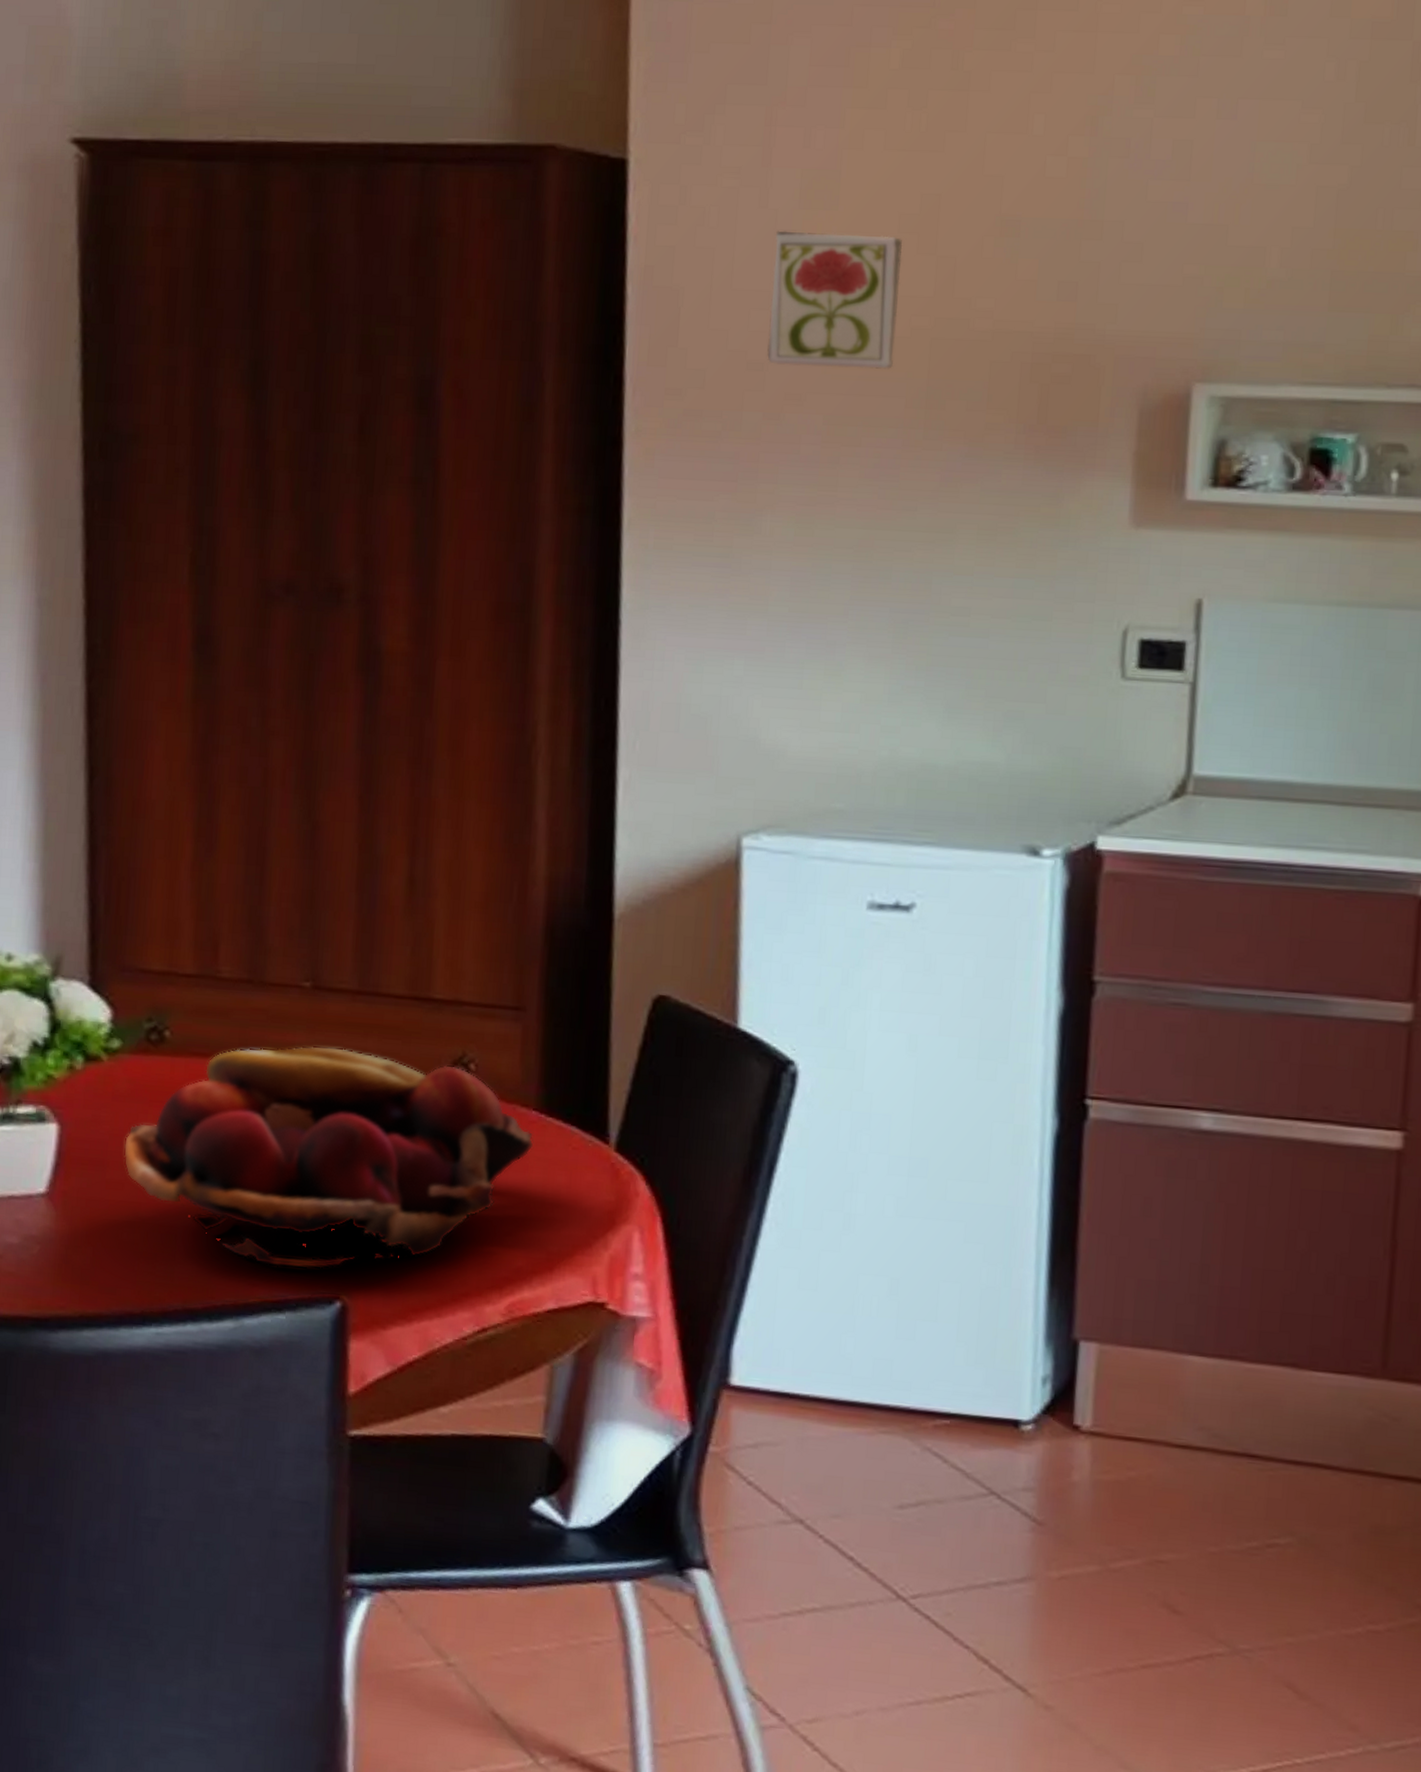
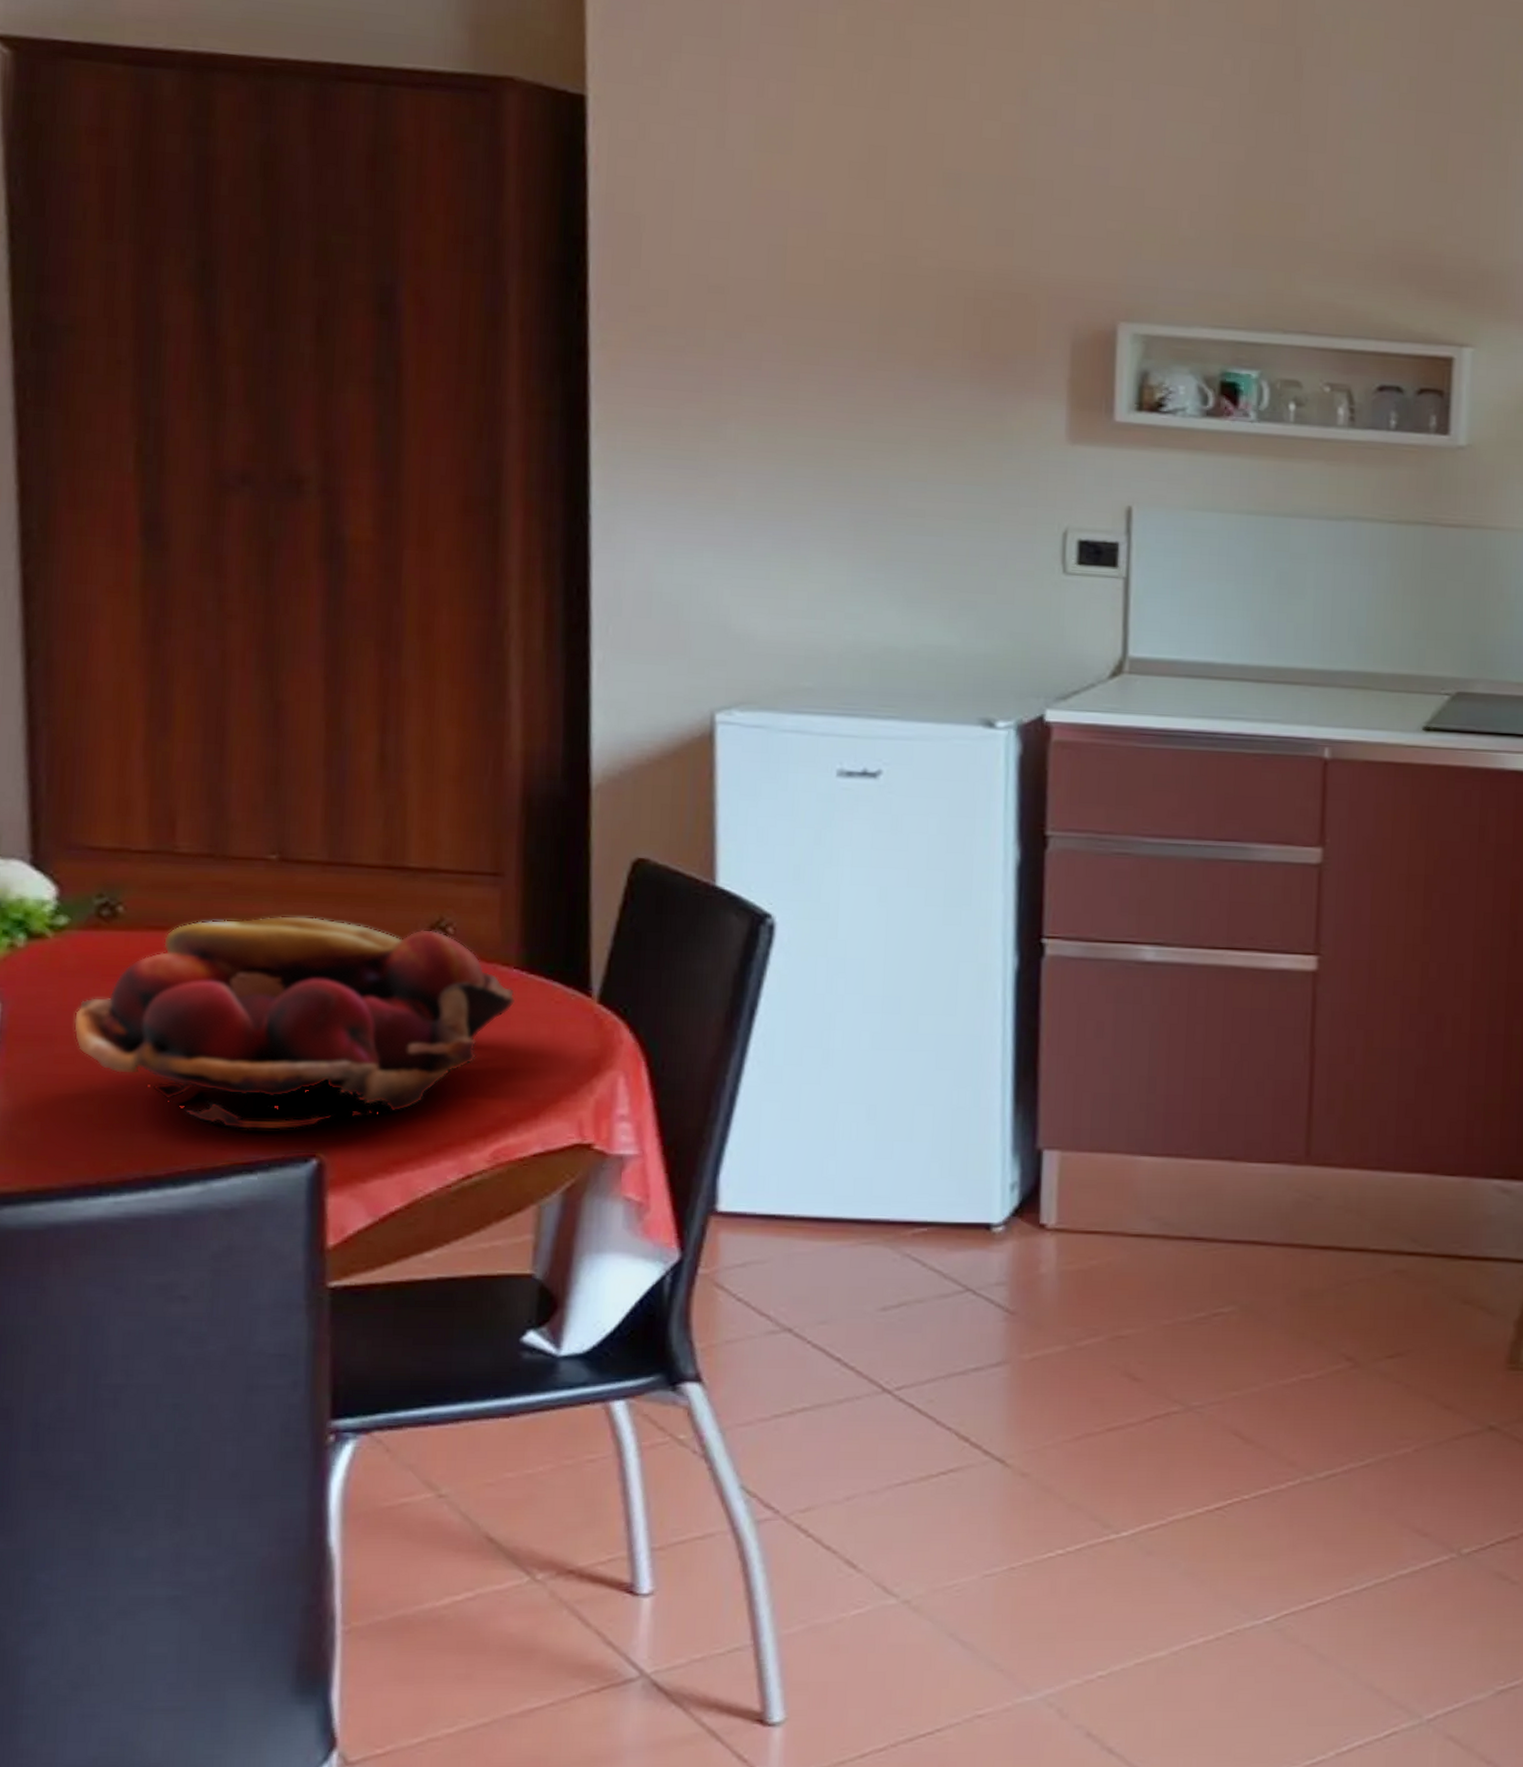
decorative tile: present [767,230,902,369] -> none [728,169,853,298]

